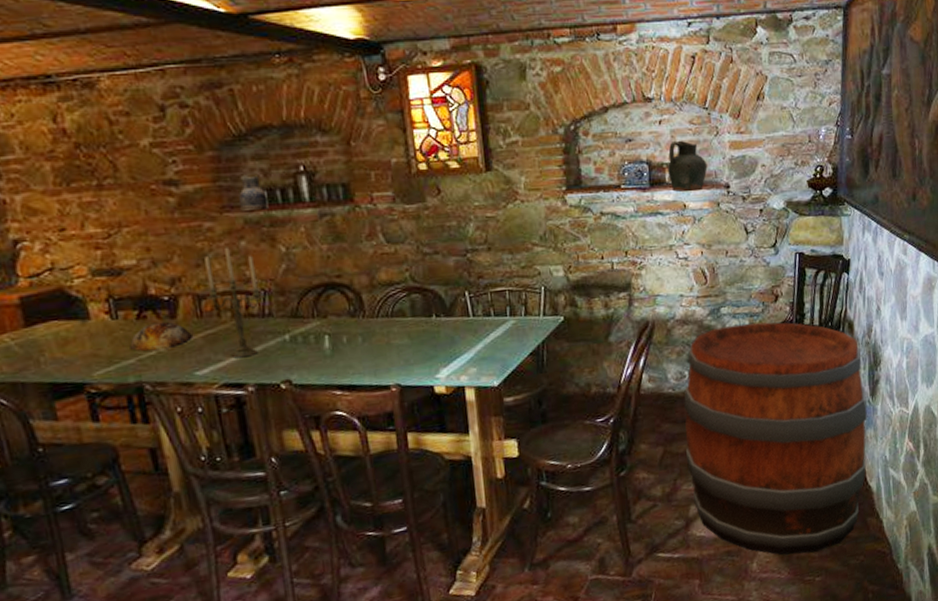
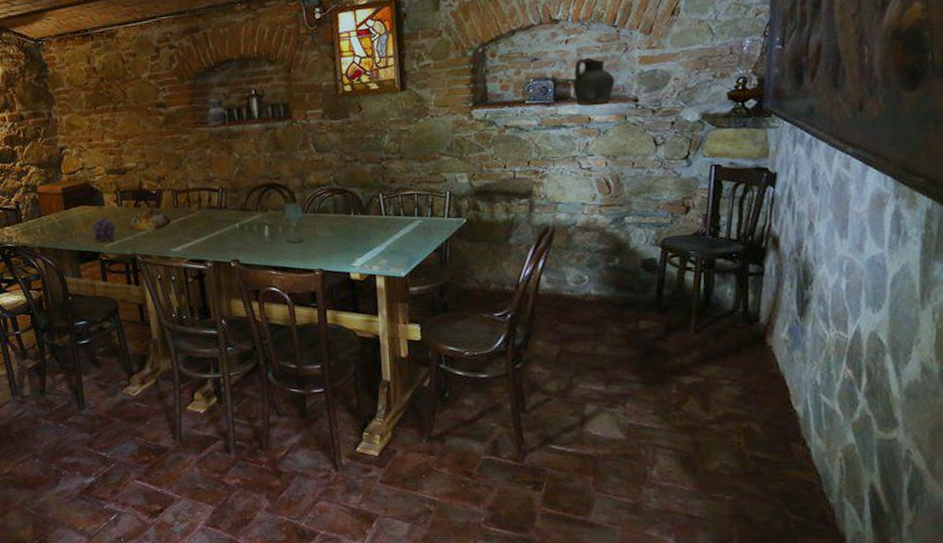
grapes: none [69,334,111,370] -> present [91,217,117,243]
candelabra: present [204,247,265,359] -> none [181,154,222,240]
wine glass: none [347,305,375,356] -> present [282,202,304,244]
wooden barrel: present [684,322,867,555] -> none [582,233,794,469]

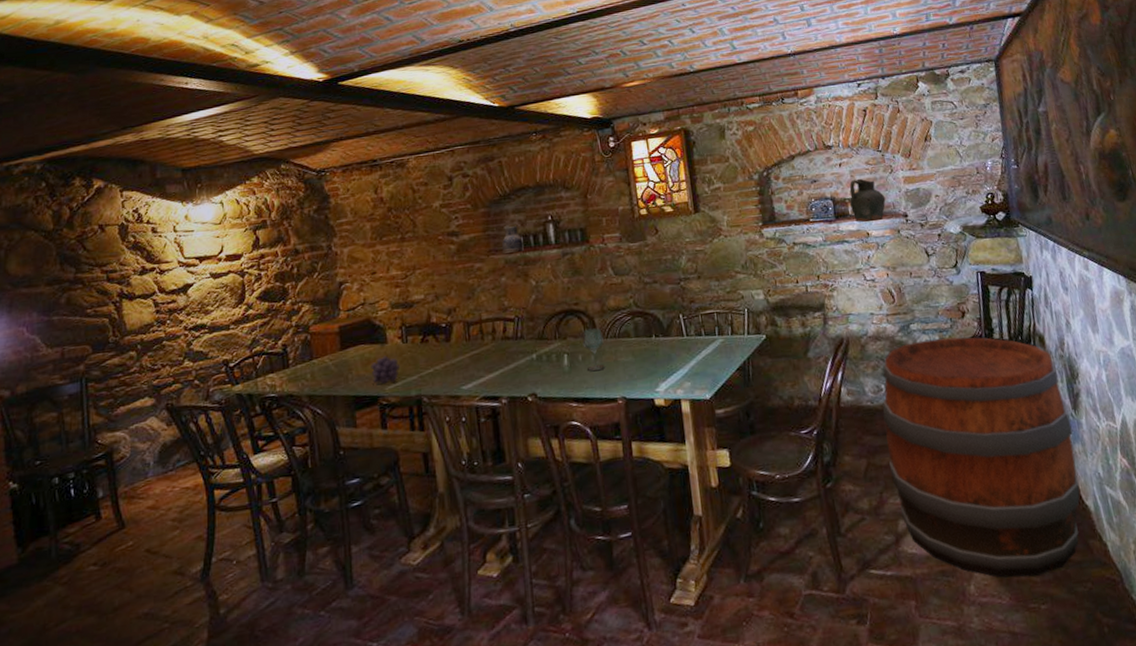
bread: present [129,209,171,231] -> none [414,344,461,369]
wooden barrel: none [582,233,794,469] -> present [882,337,1080,578]

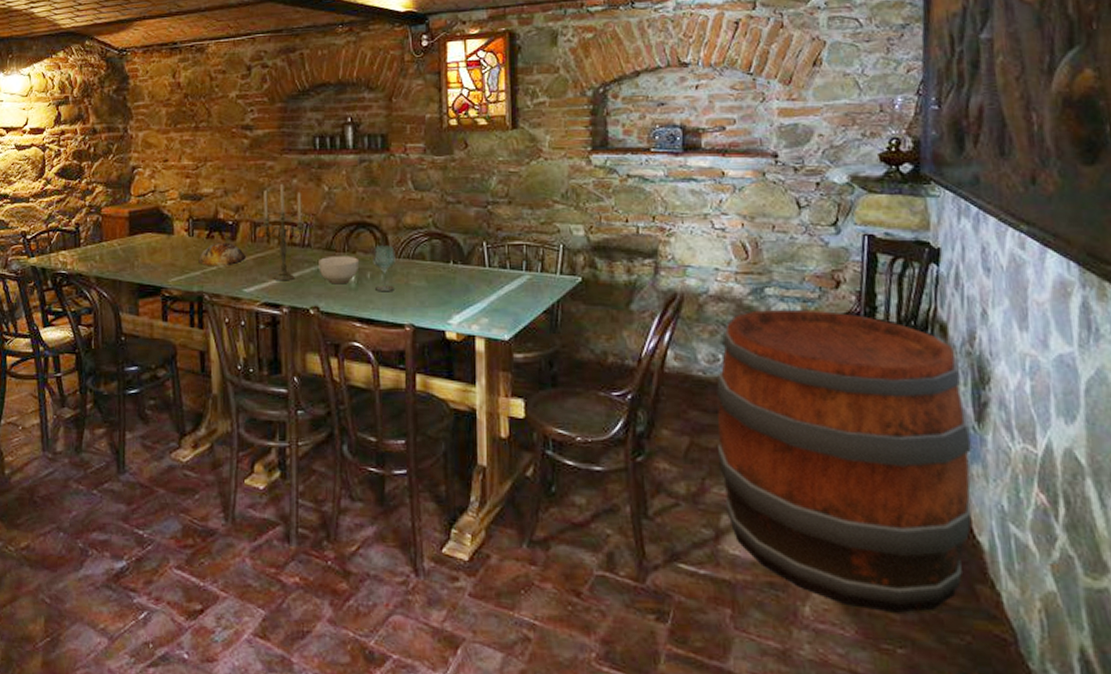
grapes: present [370,355,401,385] -> none [156,247,185,276]
bread: none [414,344,461,369] -> present [198,242,246,267]
candelabra: none [473,282,518,375] -> present [261,183,306,281]
ceramic pitcher: present [502,224,525,255] -> none [295,123,320,155]
bowl: none [532,342,571,371] -> present [319,255,360,285]
ceramic jug: present [849,178,886,223] -> none [703,105,751,159]

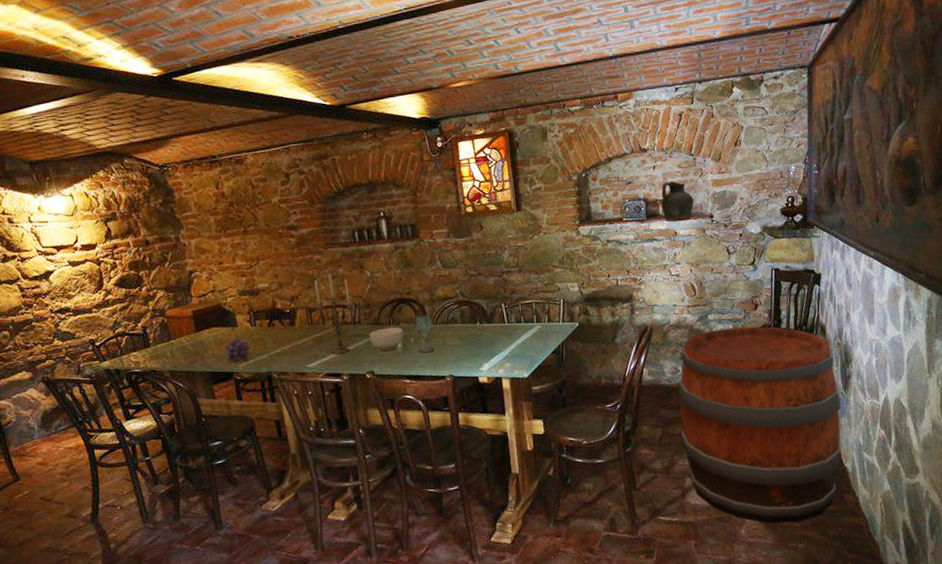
grapes: none [156,247,185,276] -> present [224,337,251,363]
bread: present [198,242,246,267] -> none [263,328,305,350]
ceramic jug: none [703,105,751,159] -> present [660,181,694,223]

